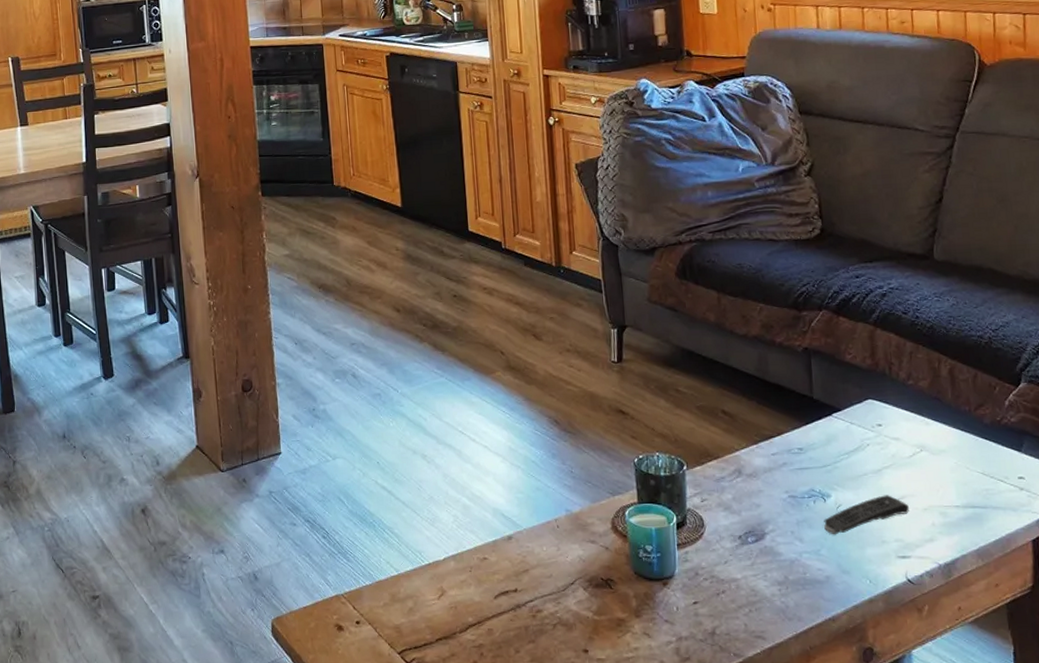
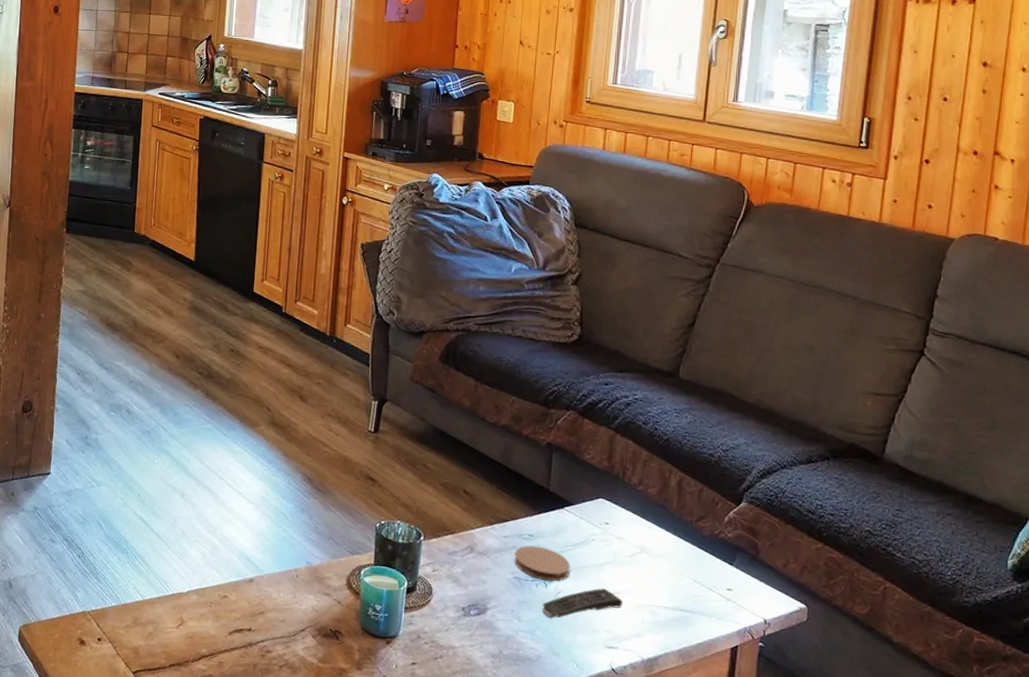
coaster: none [786,459,848,495] -> present [514,545,571,582]

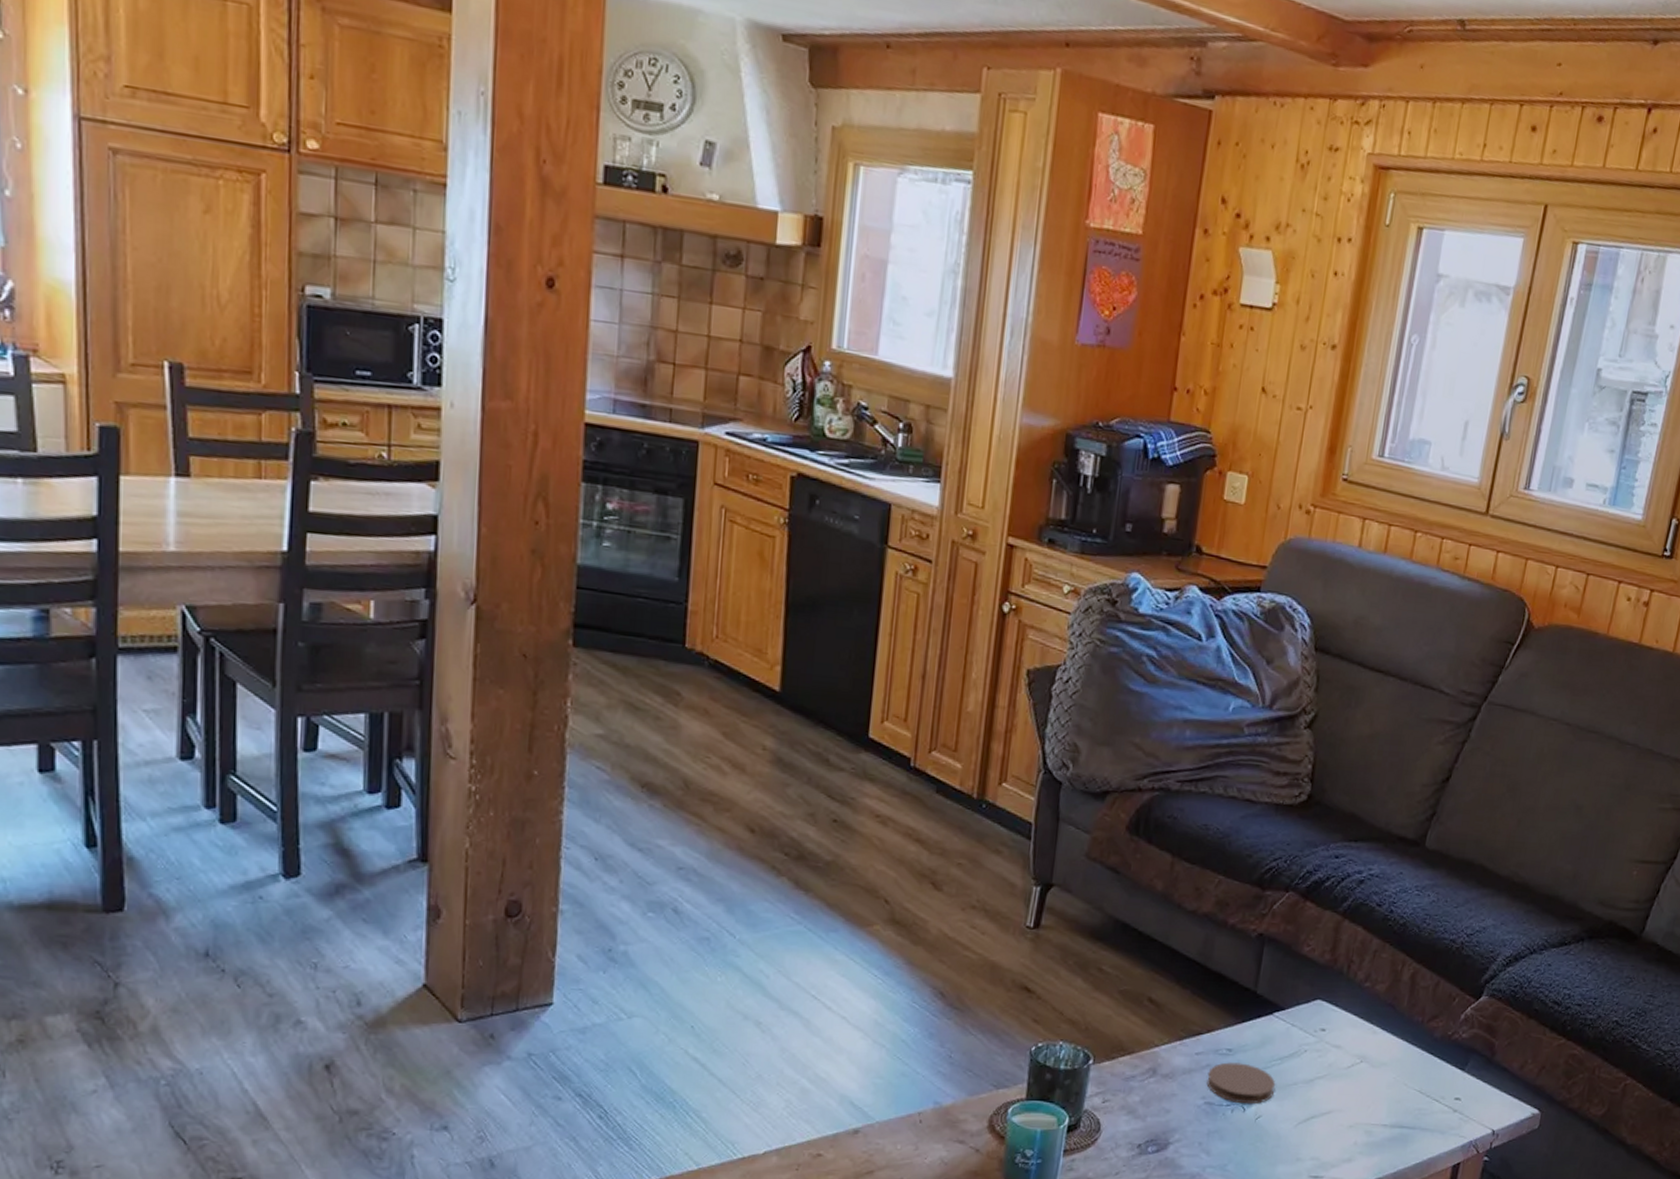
remote control: present [542,588,623,619] -> none [1237,1108,1334,1149]

